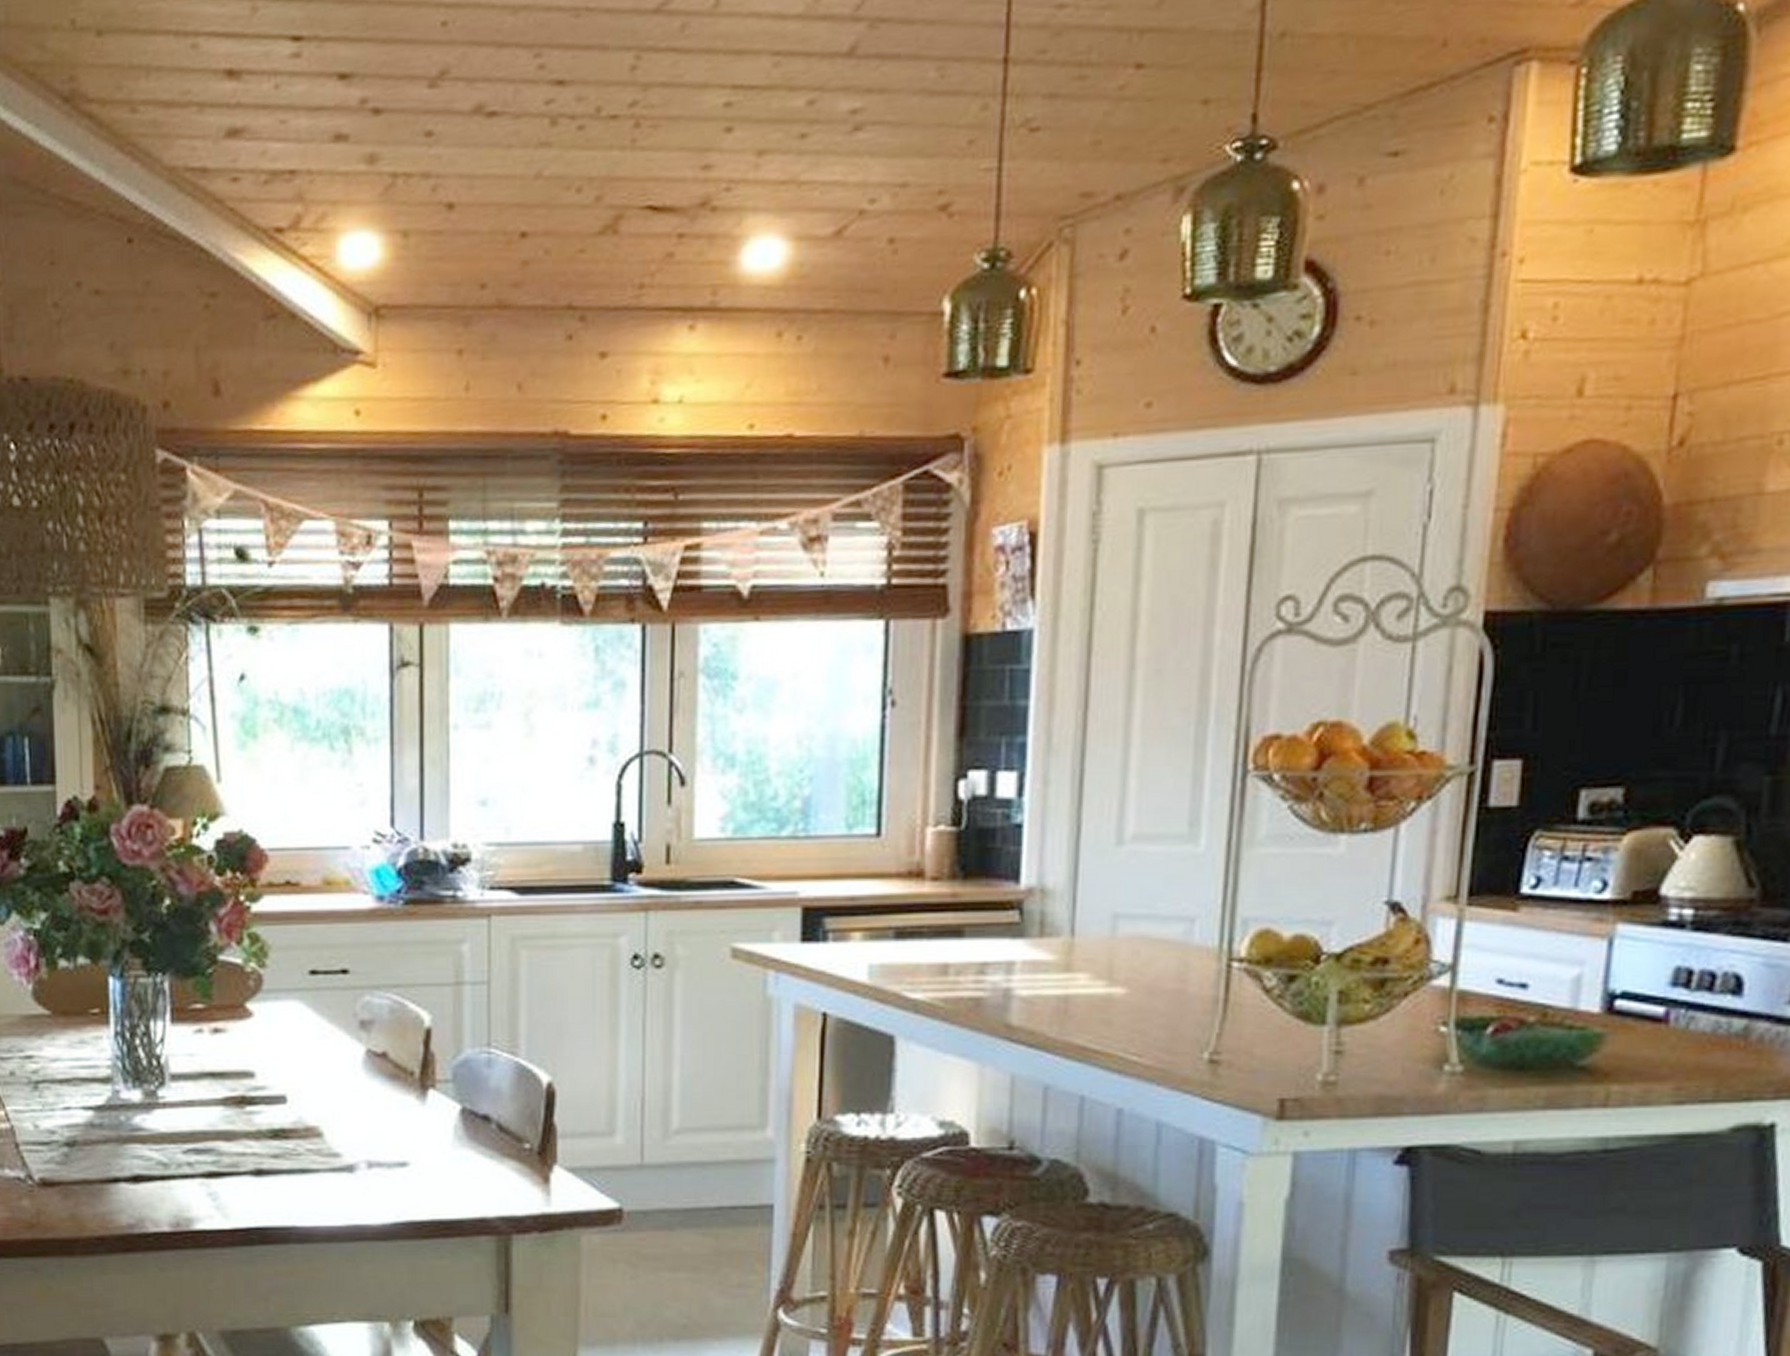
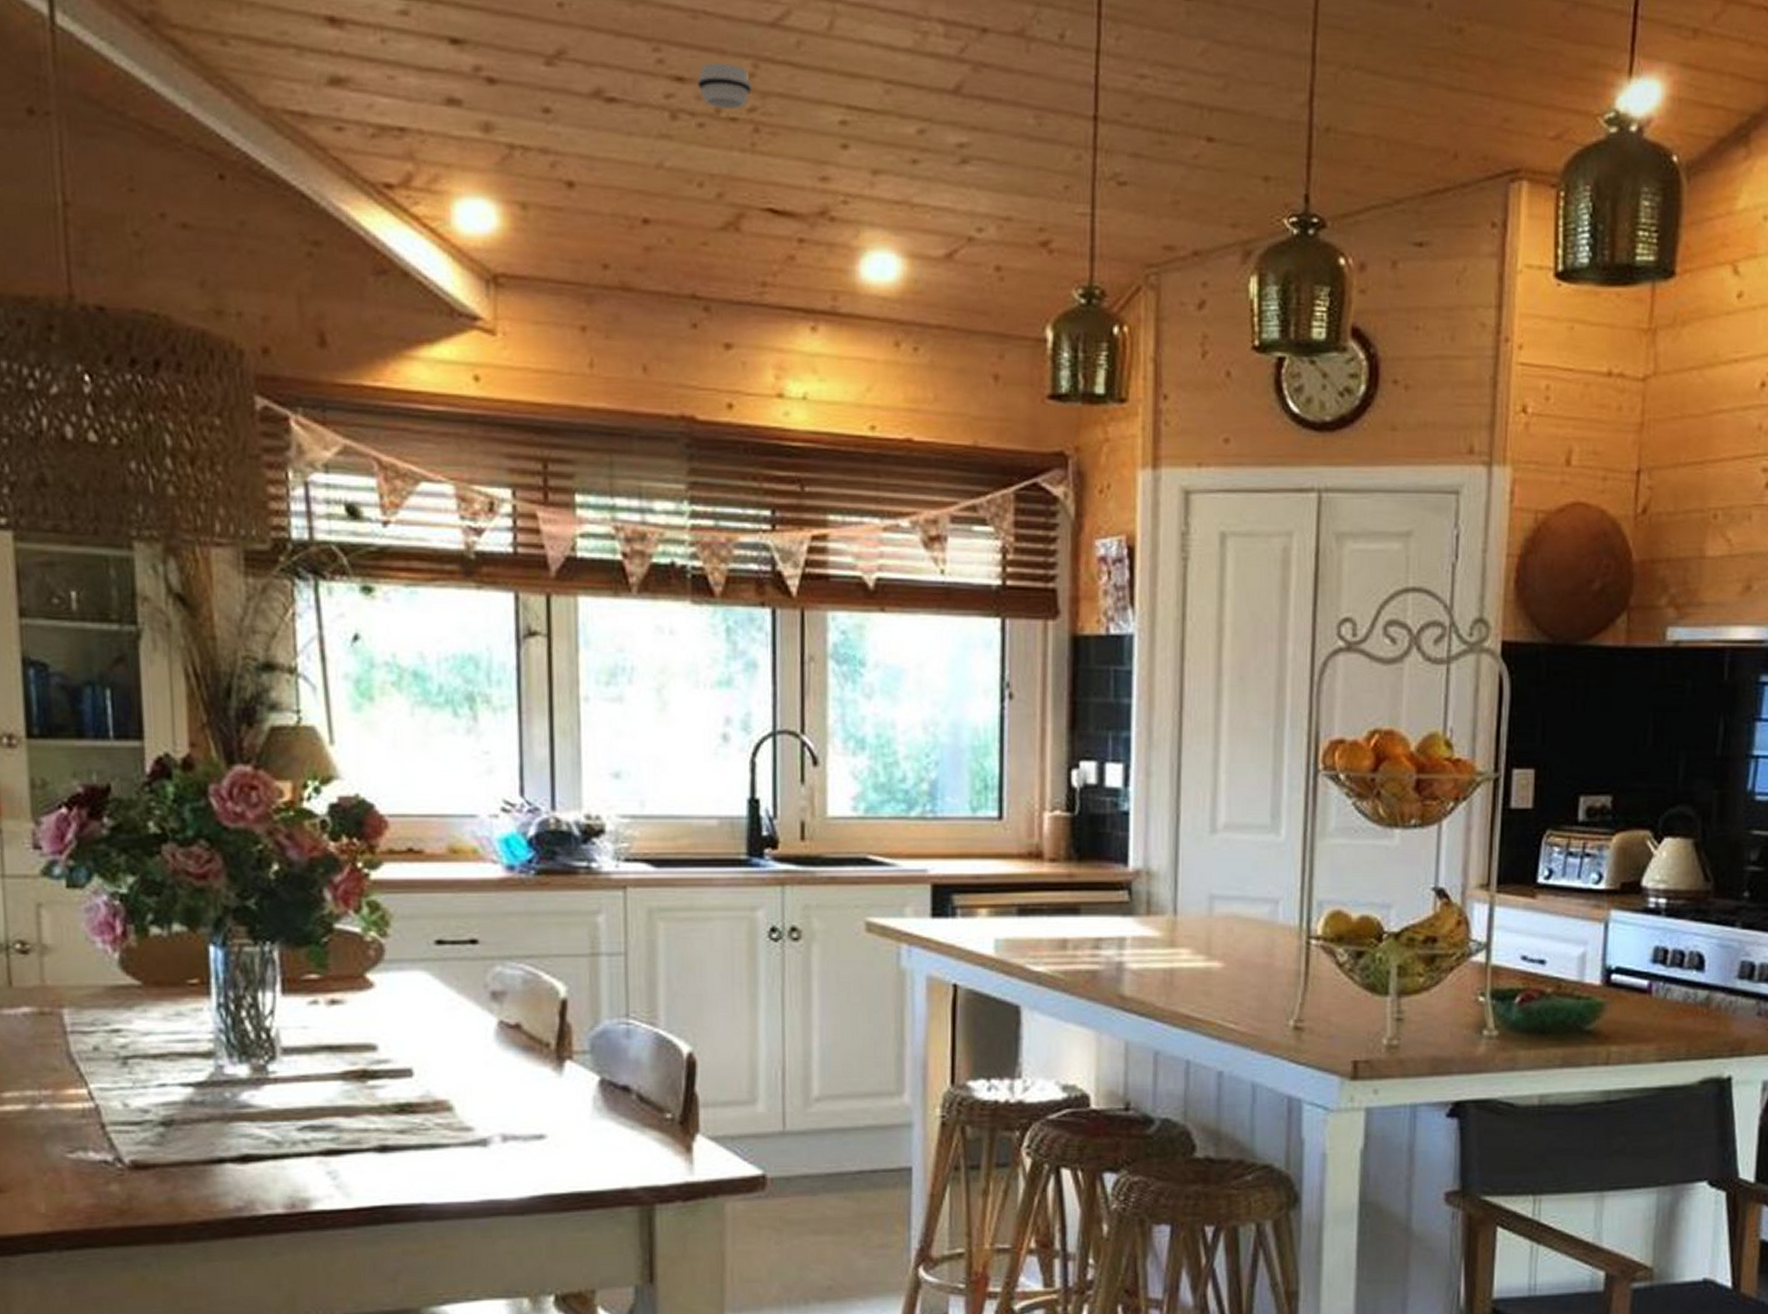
smoke detector: none [577,58,633,108] -> present [696,62,752,109]

